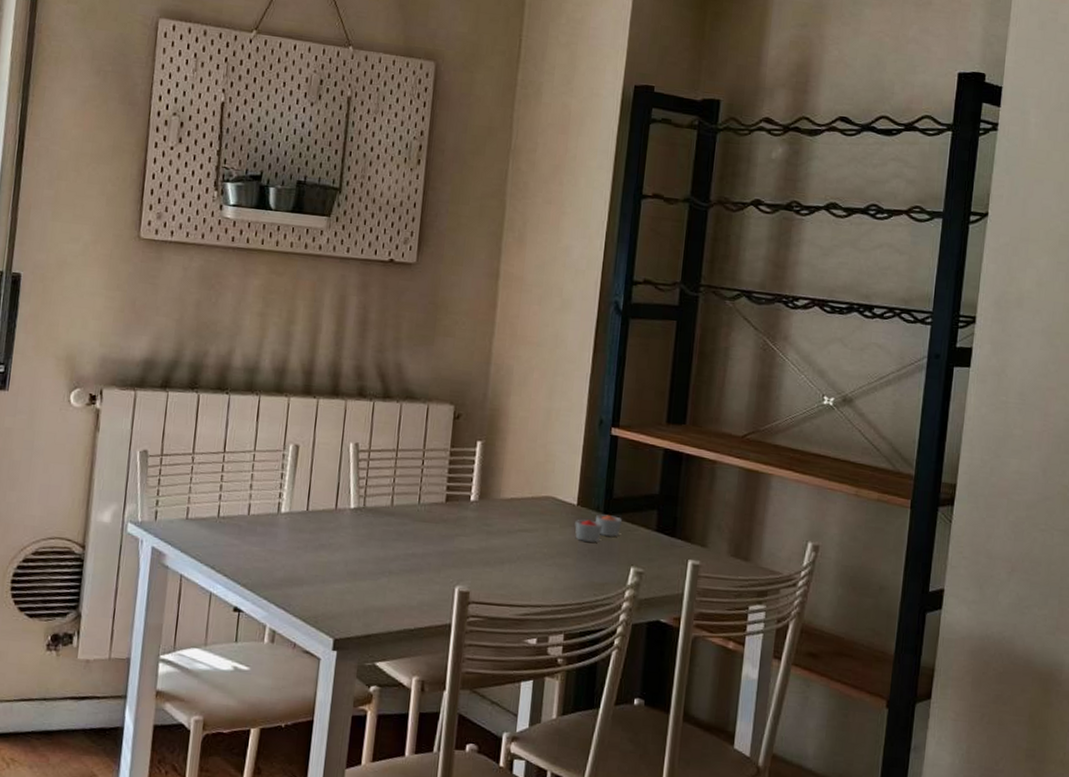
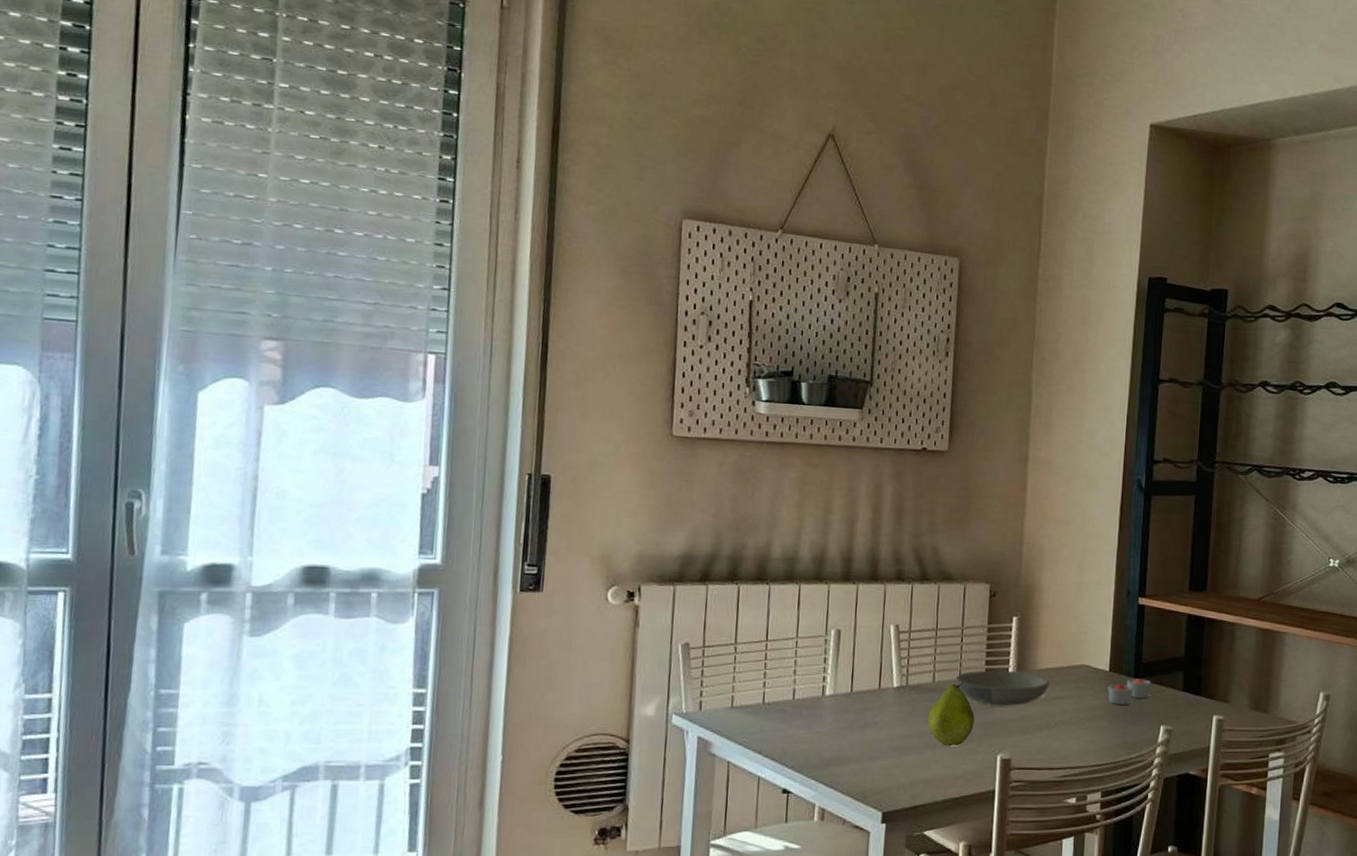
fruit: none [384,506,434,575] -> present [928,681,975,747]
bowl: none [414,496,513,536] -> present [955,669,1049,706]

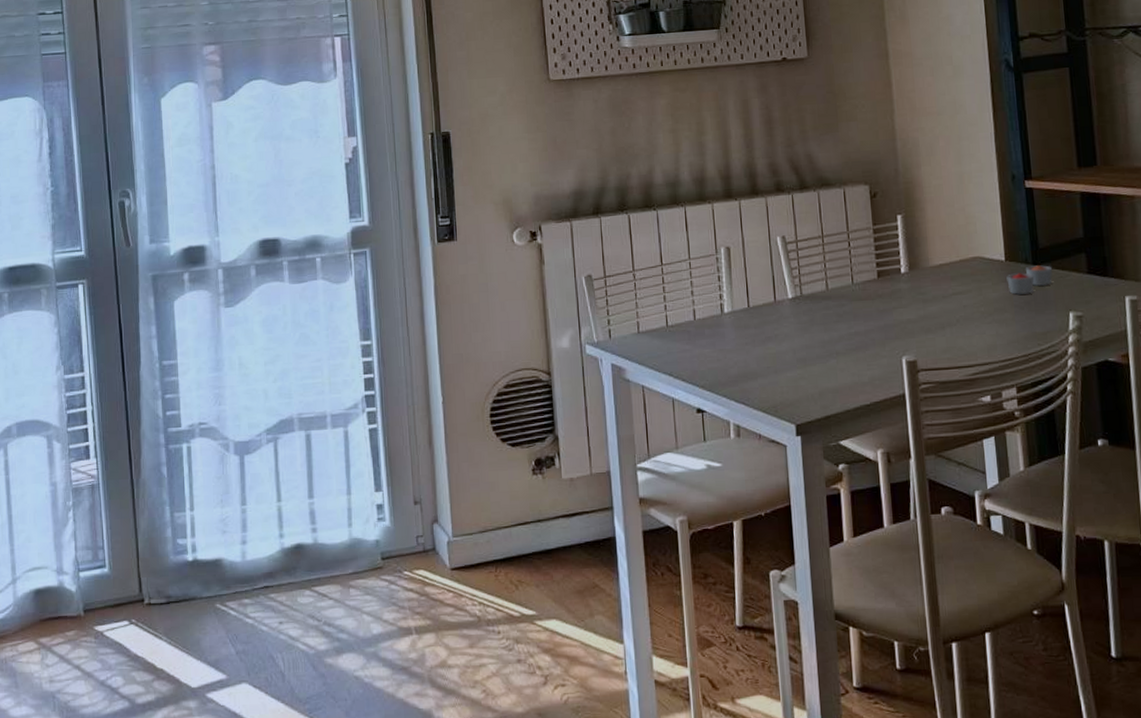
fruit: present [928,681,975,747] -> none [827,286,874,353]
bowl: present [955,669,1049,706] -> none [848,270,945,308]

